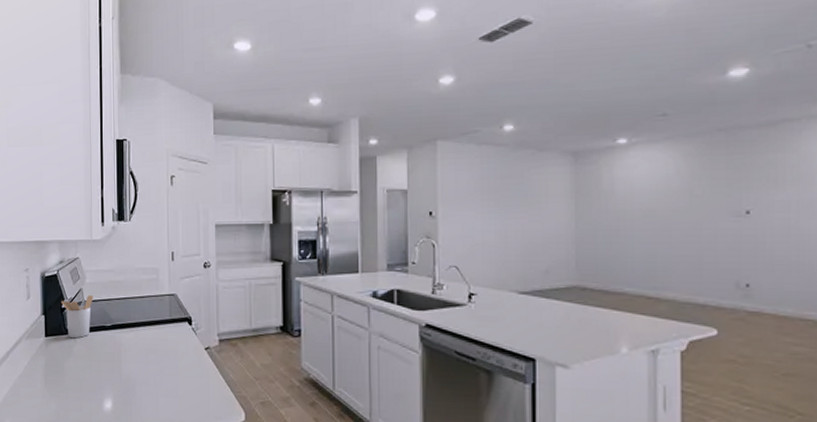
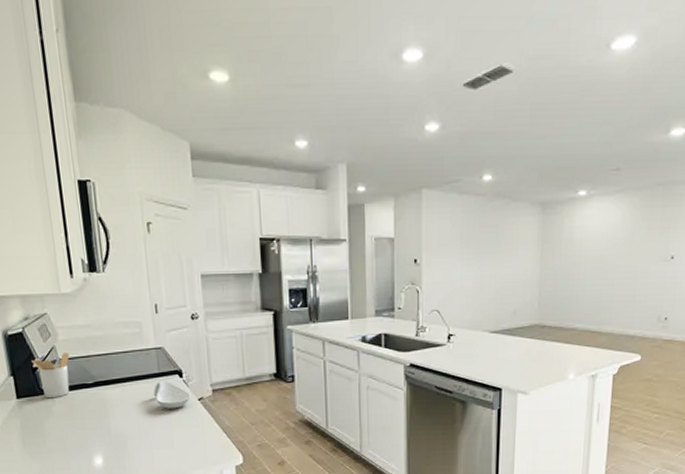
spoon rest: none [164,327,198,357] -> present [154,380,191,409]

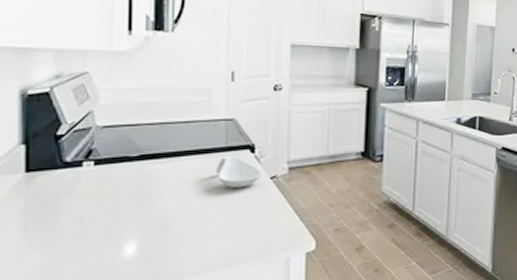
utensil holder: present [32,353,70,399] -> none [56,119,112,173]

